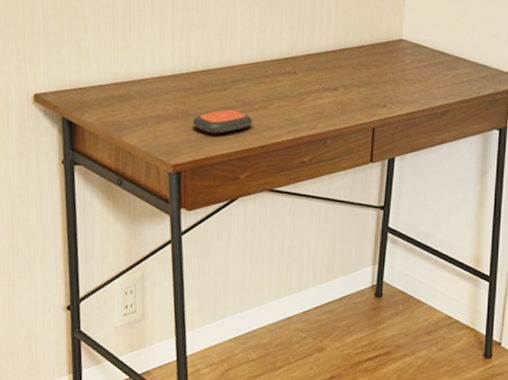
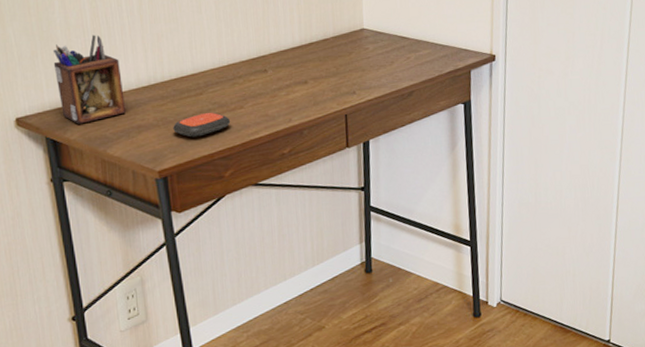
desk organizer: none [78,16,147,107] -> present [53,35,126,124]

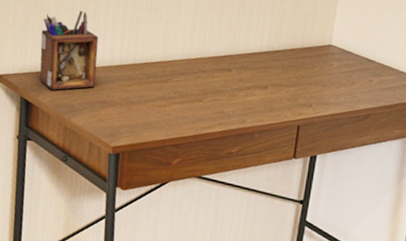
remote control: present [173,112,231,137] -> none [134,99,188,122]

